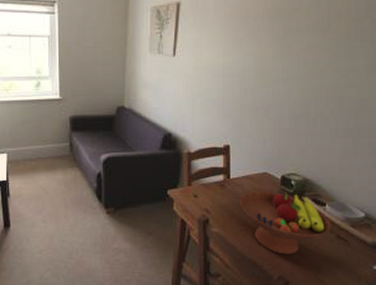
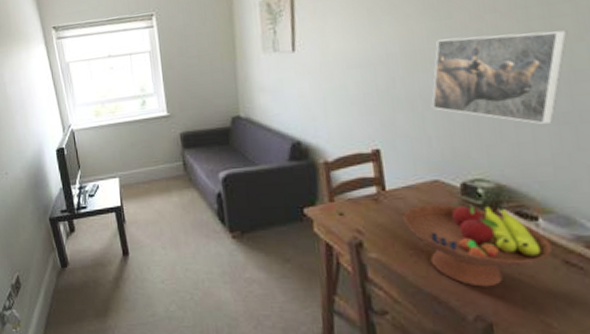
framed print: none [269,63,360,136] -> present [431,30,567,125]

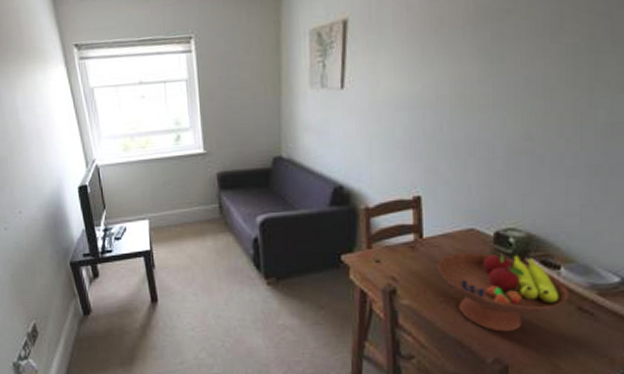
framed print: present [431,30,567,125] -> none [475,80,611,177]

